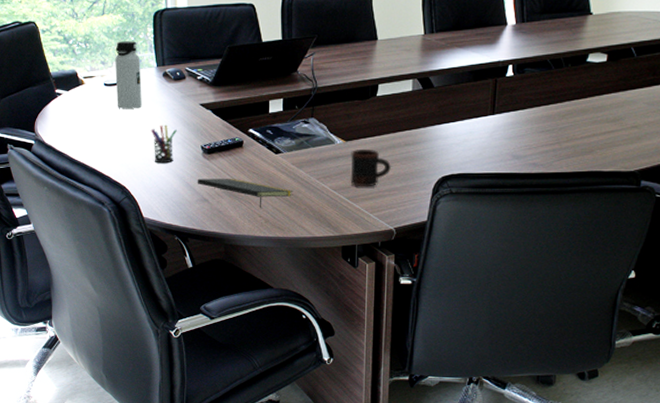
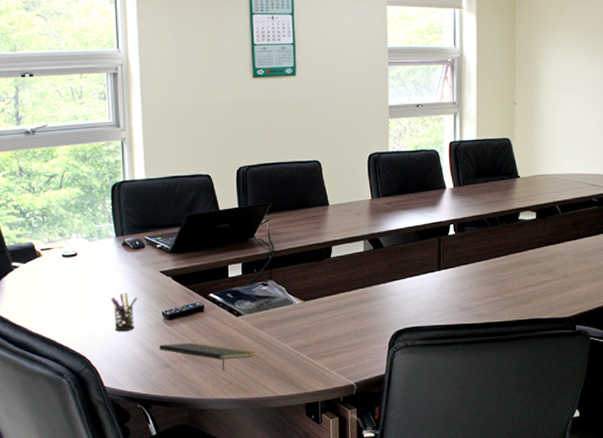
water bottle: present [115,41,142,109] -> none [73,213,101,279]
mug: present [350,150,392,187] -> none [309,308,349,345]

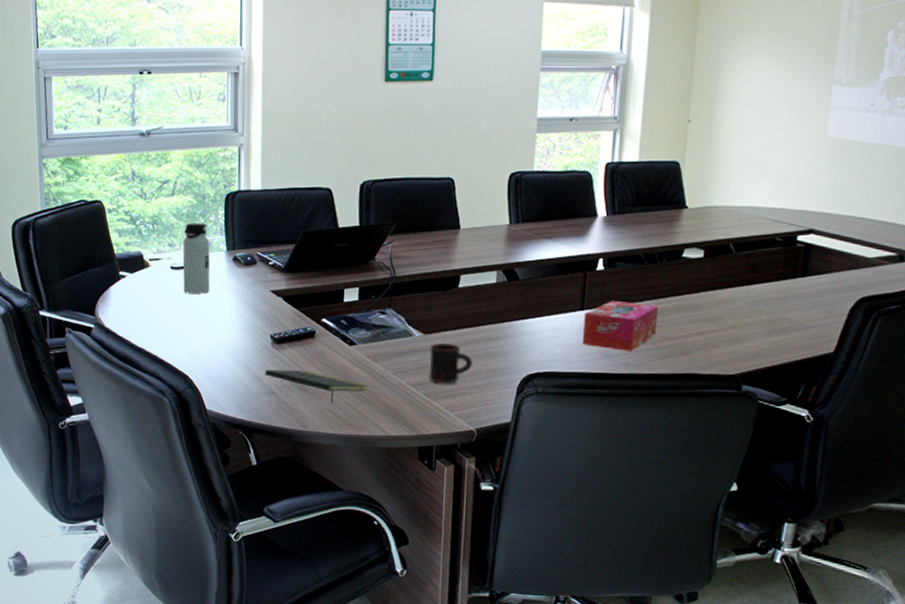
water bottle: none [73,213,101,279] -> present [182,223,210,294]
pen holder: present [110,293,137,332] -> none [217,311,246,353]
mug: none [309,308,349,345] -> present [429,343,474,384]
tissue box: none [441,260,503,304] -> present [582,300,658,351]

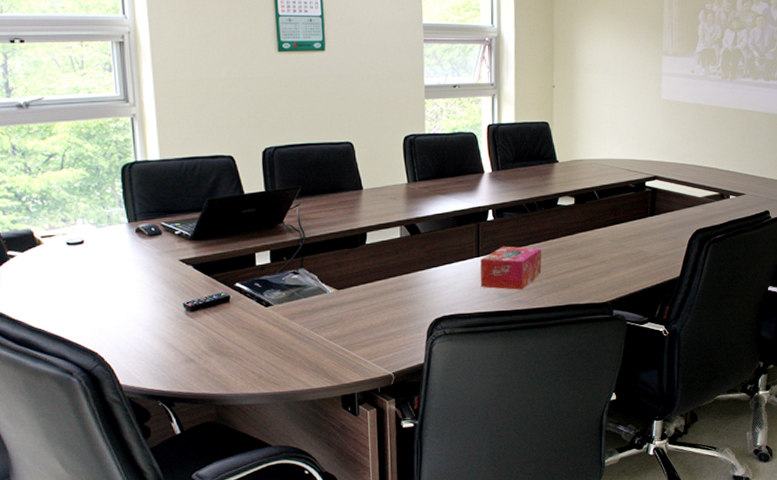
water bottle: present [182,223,210,294] -> none [78,196,113,269]
notepad: present [265,369,368,403] -> none [180,335,287,364]
mug: present [429,343,474,384] -> none [344,297,386,335]

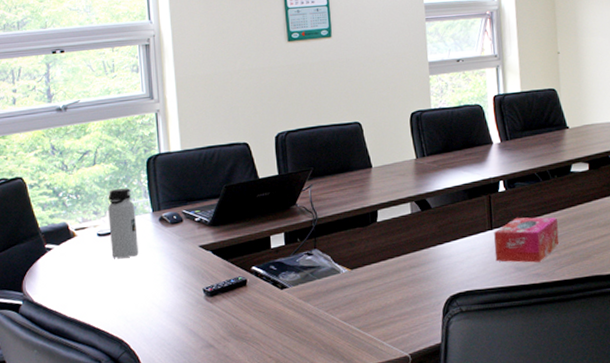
water bottle: none [78,196,113,269] -> present [108,188,138,258]

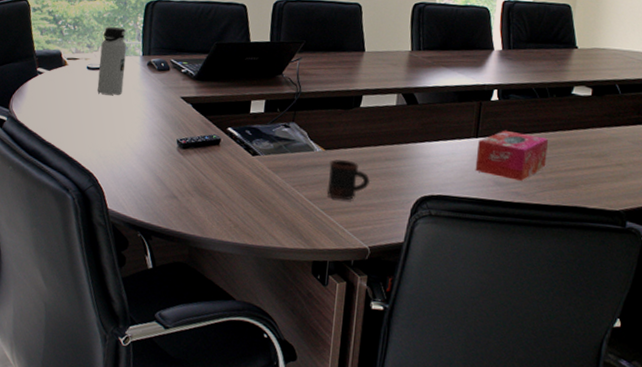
mug: none [357,275,400,315] -> present [326,159,371,201]

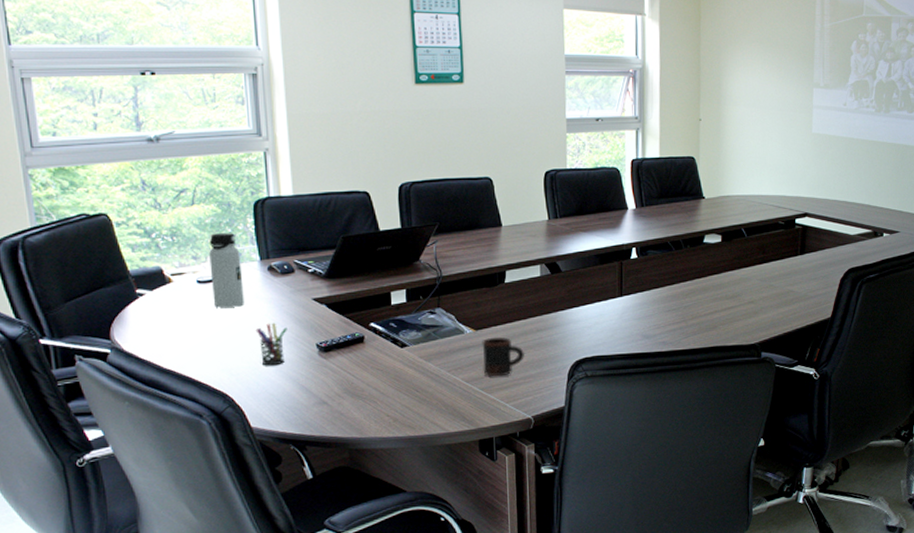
pen holder: none [127,113,154,155] -> present [255,323,287,366]
tissue box: present [475,130,548,181] -> none [623,285,687,331]

